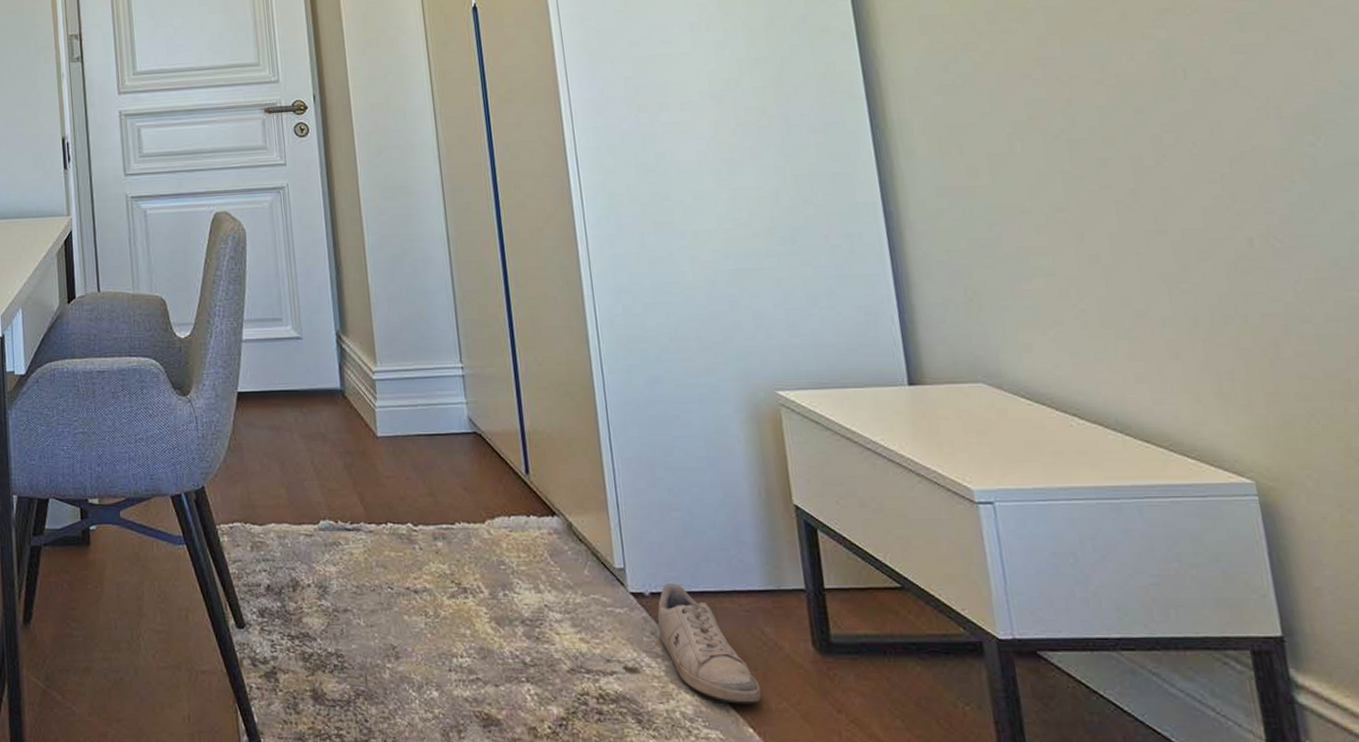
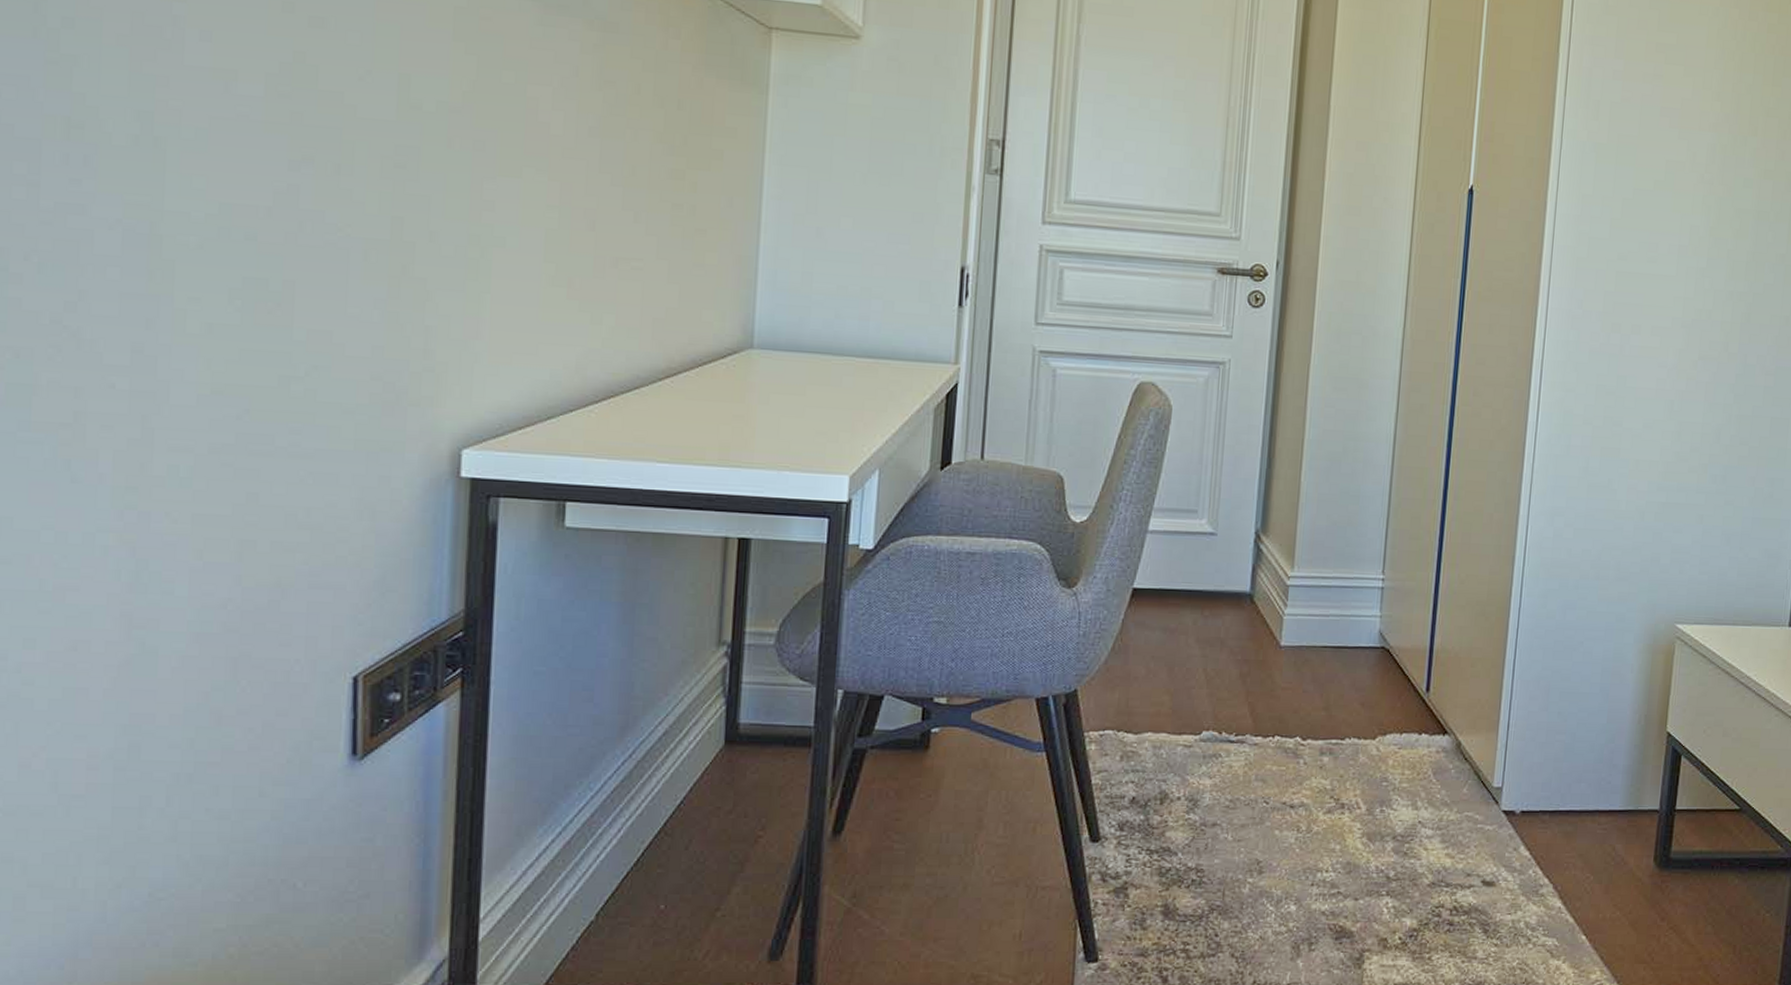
shoe: present [657,584,762,704] -> none [1520,803,1601,914]

